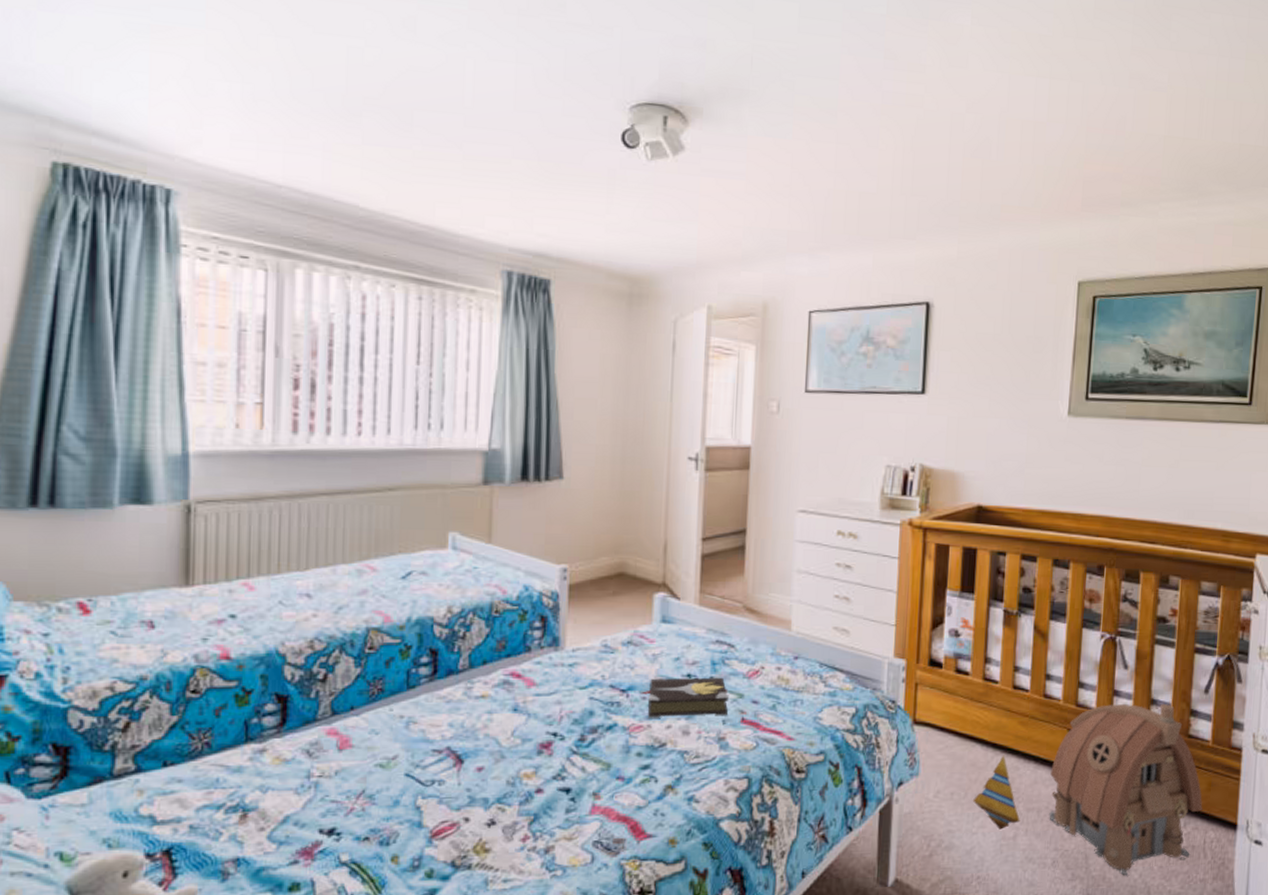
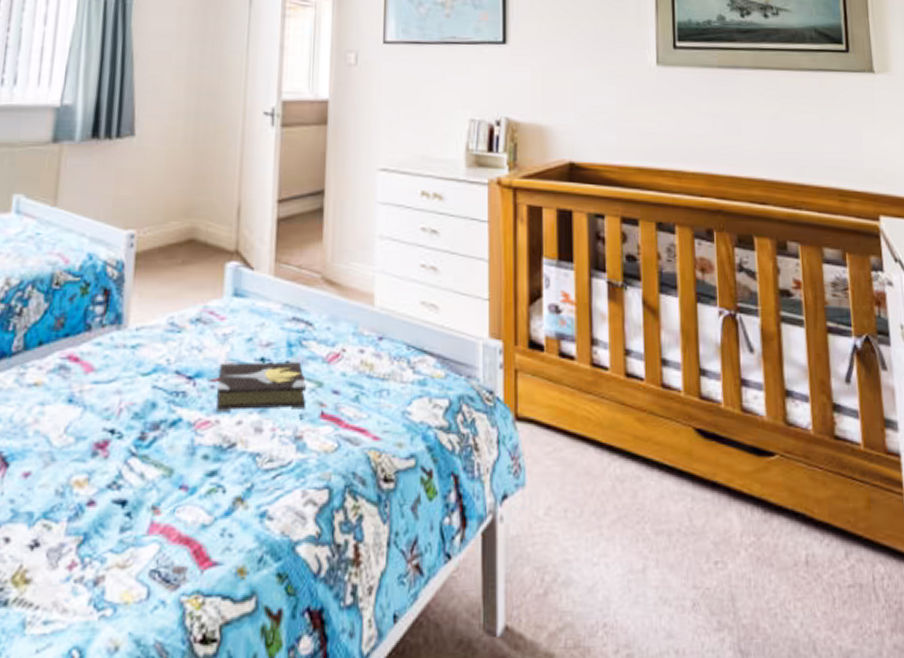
stacking toy: present [972,755,1021,830] -> none [590,460,650,559]
toy house: present [1049,704,1203,876] -> none [678,397,865,625]

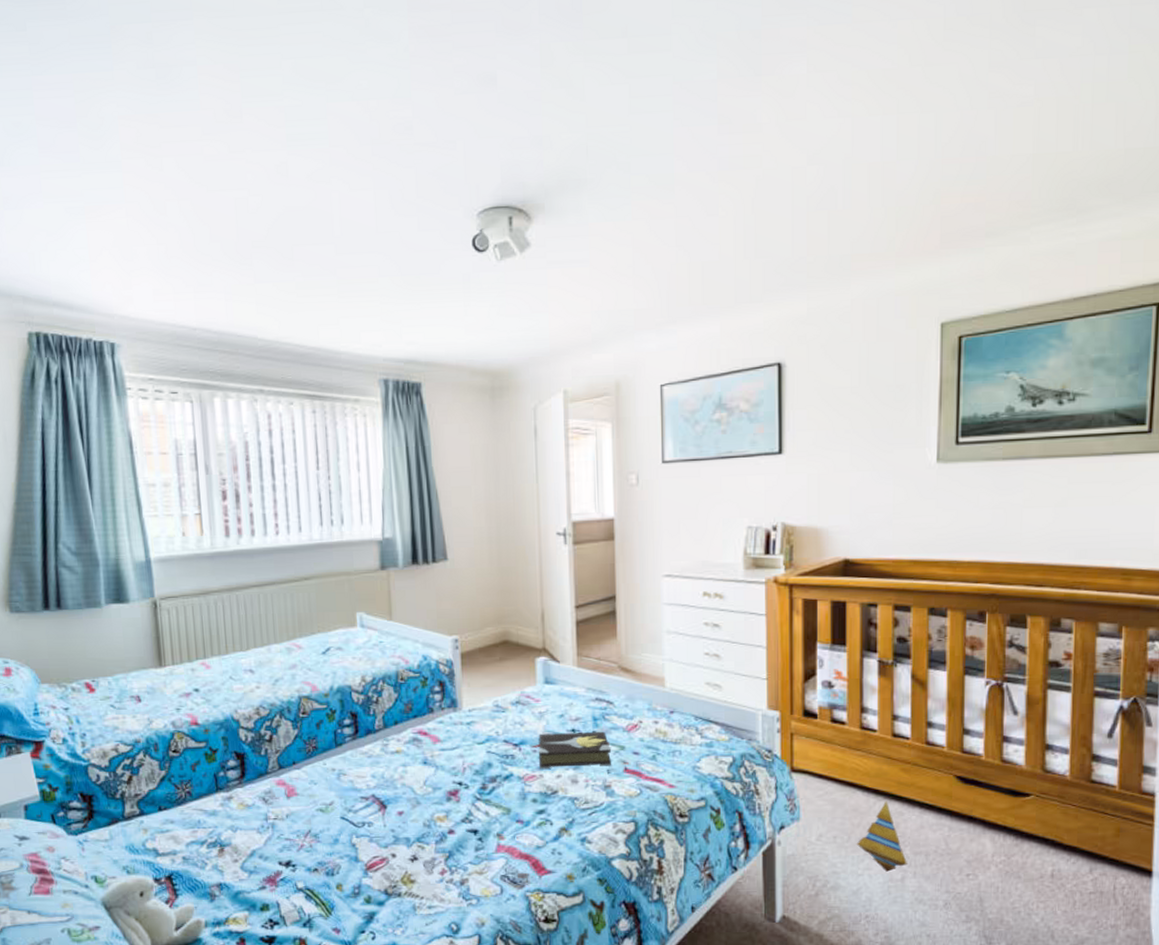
stacking toy: none [590,460,650,559] -> present [856,800,908,872]

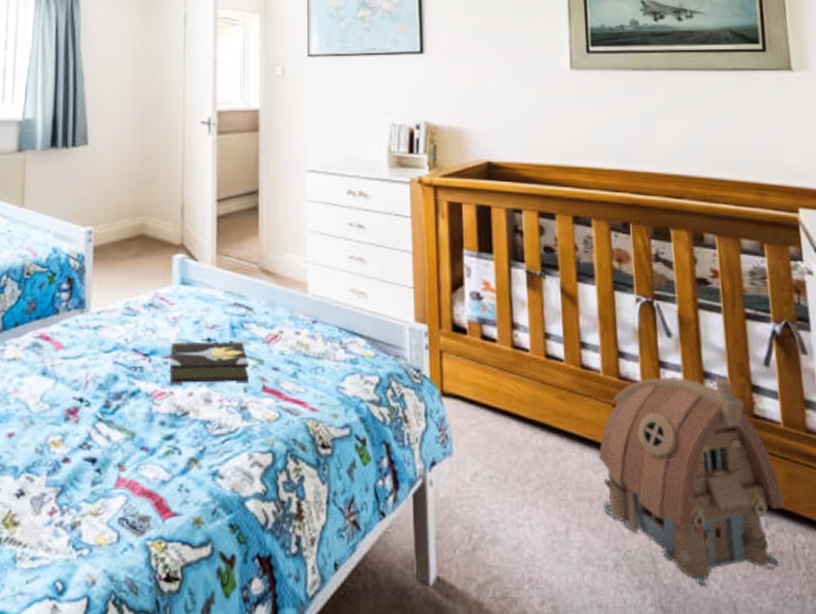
stacking toy: present [856,800,908,872] -> none [514,433,572,522]
toy house: none [937,749,1111,919] -> present [599,377,785,586]

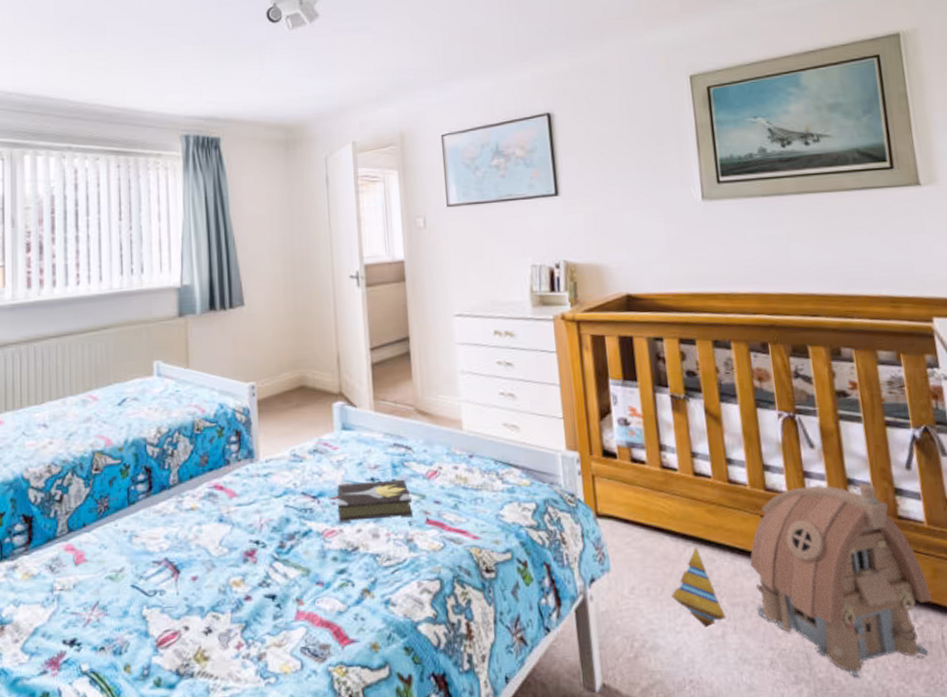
stacking toy: none [514,433,572,522] -> present [670,546,727,627]

